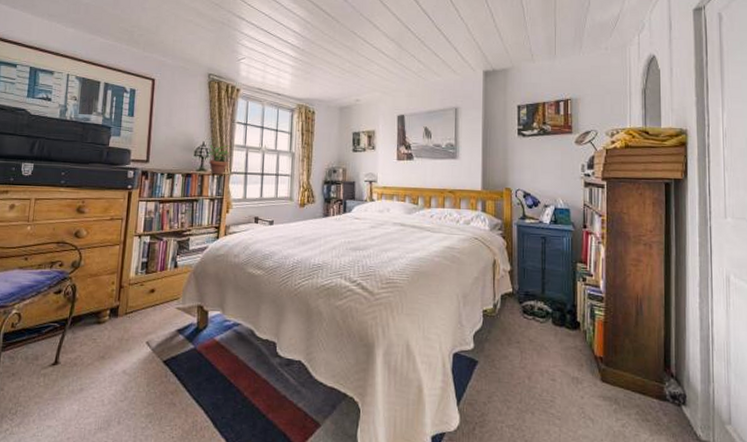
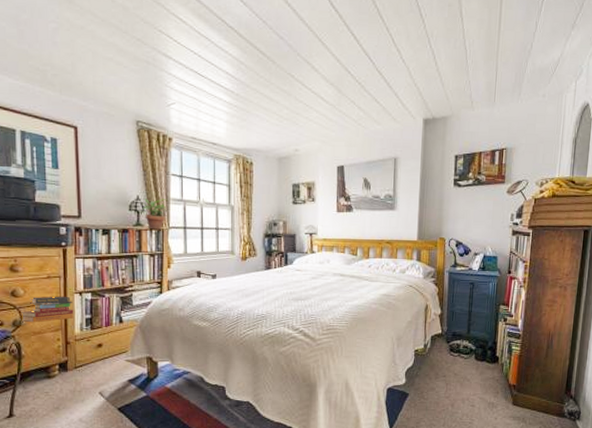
books: none [79,238,132,265] -> present [19,297,74,323]

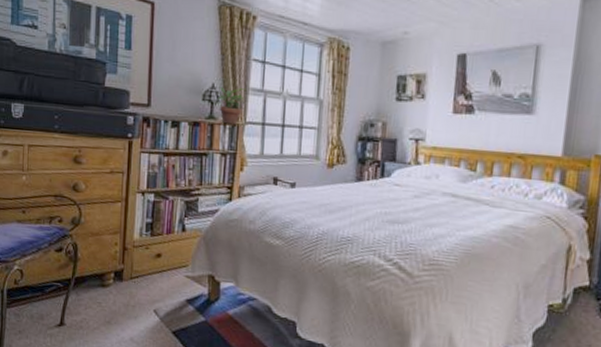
books: present [19,297,74,323] -> none [79,193,135,223]

